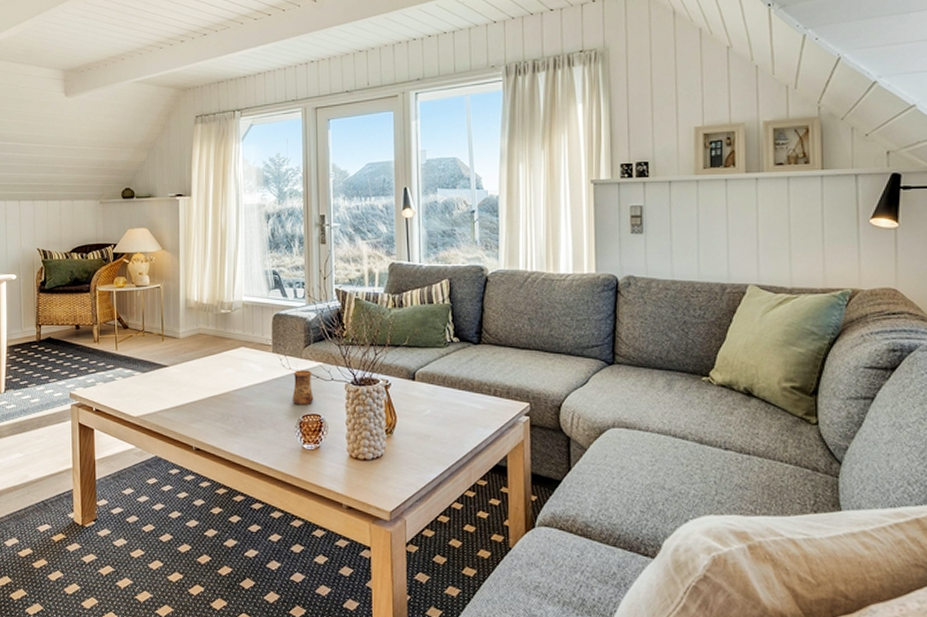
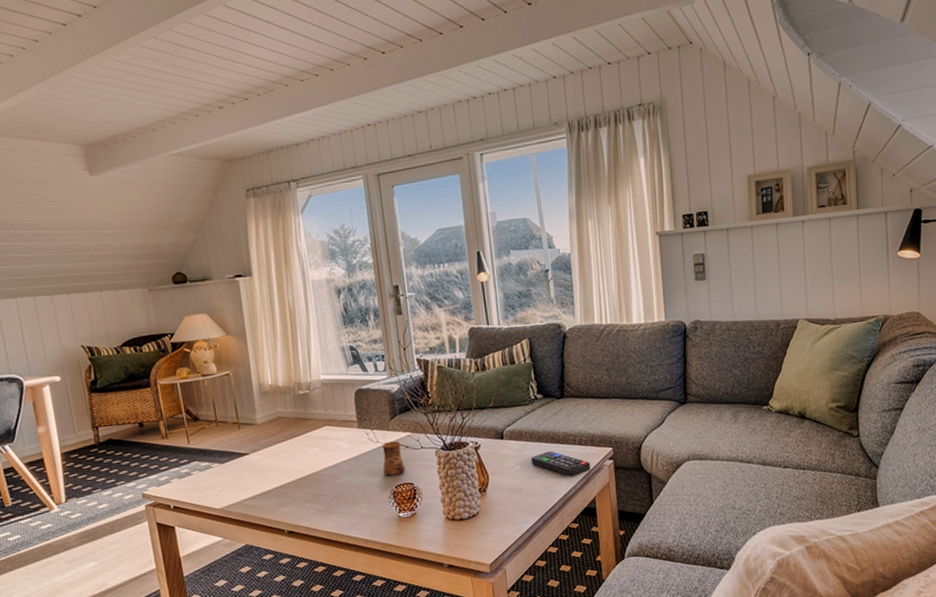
remote control: none [441,398,505,429] -> present [530,451,591,477]

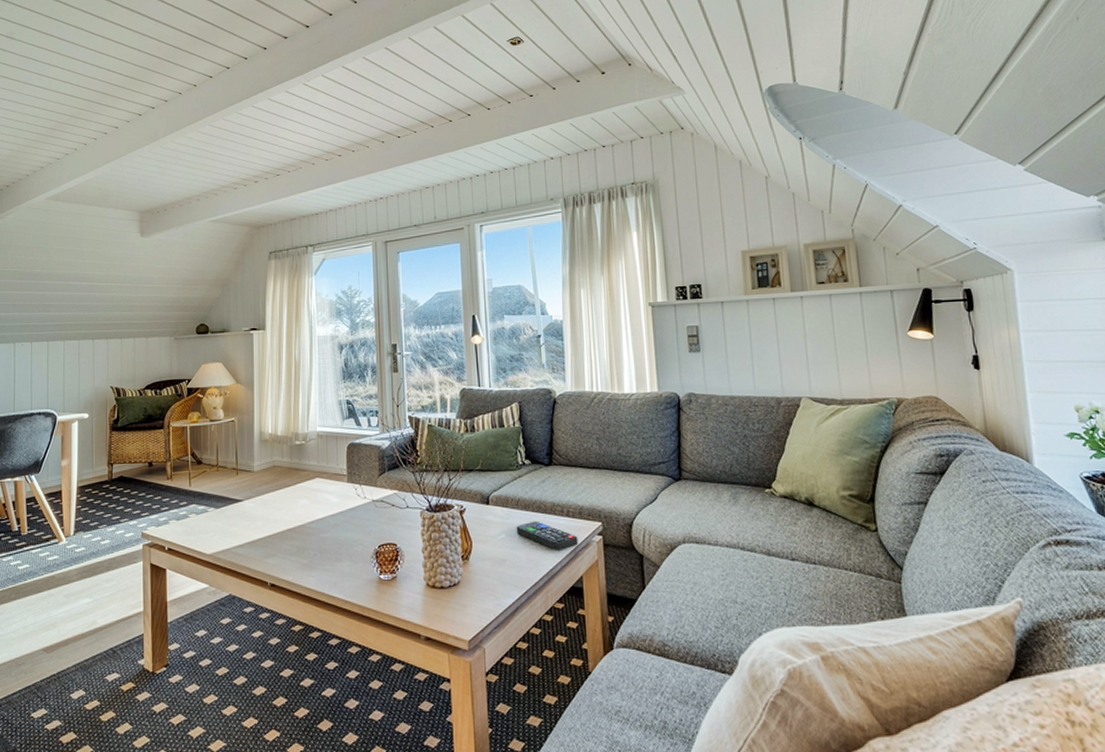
cup: present [381,441,405,477] -> none [368,498,390,535]

